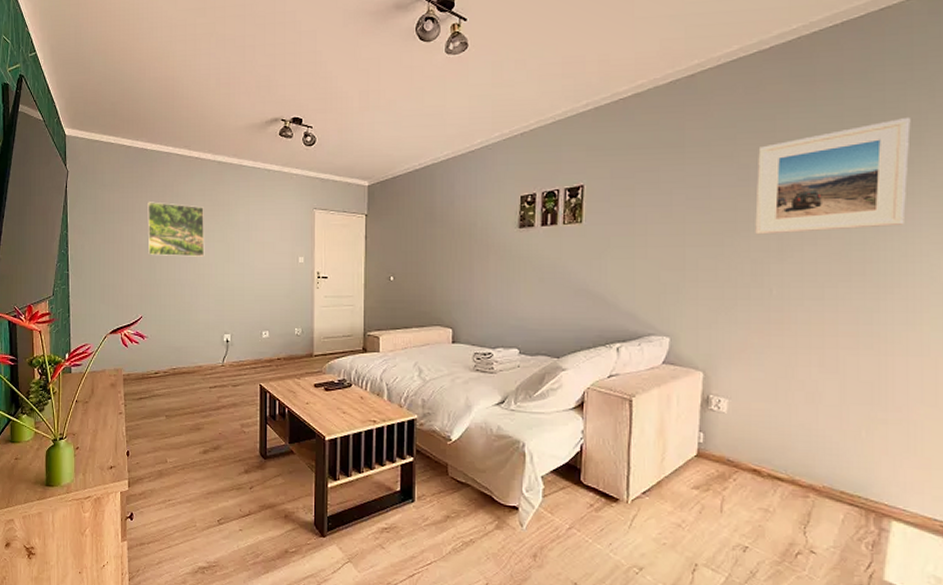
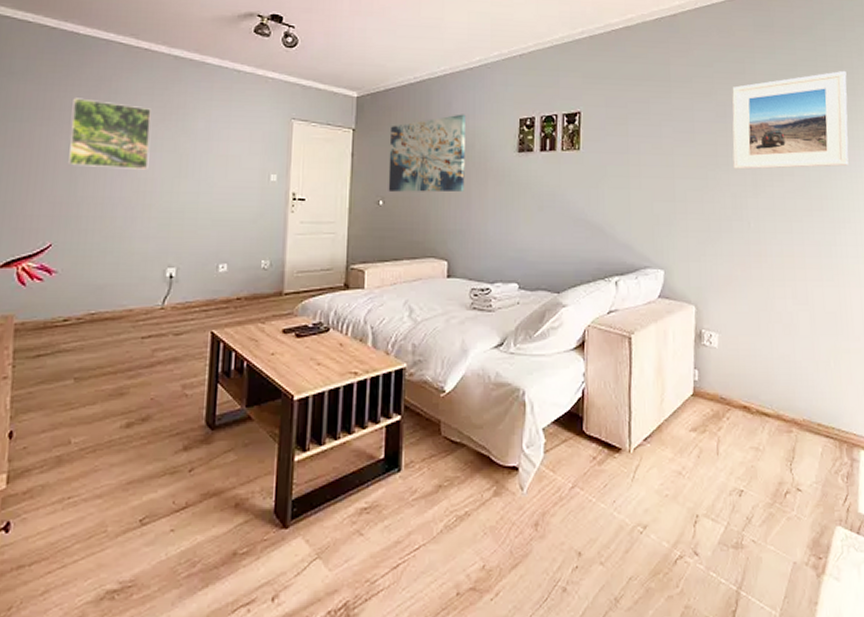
wall art: none [398,195,469,268] -> present [388,114,467,193]

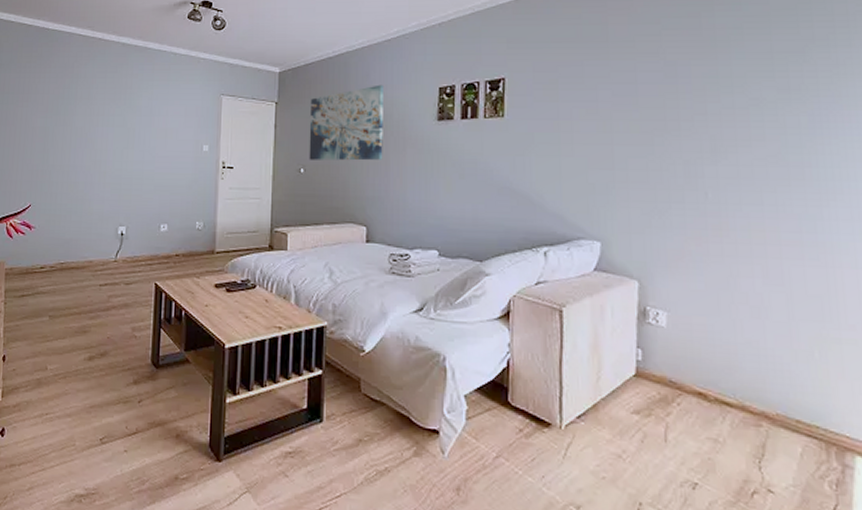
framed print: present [68,98,151,170] -> none [42,83,105,142]
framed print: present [732,71,849,170] -> none [684,19,841,135]

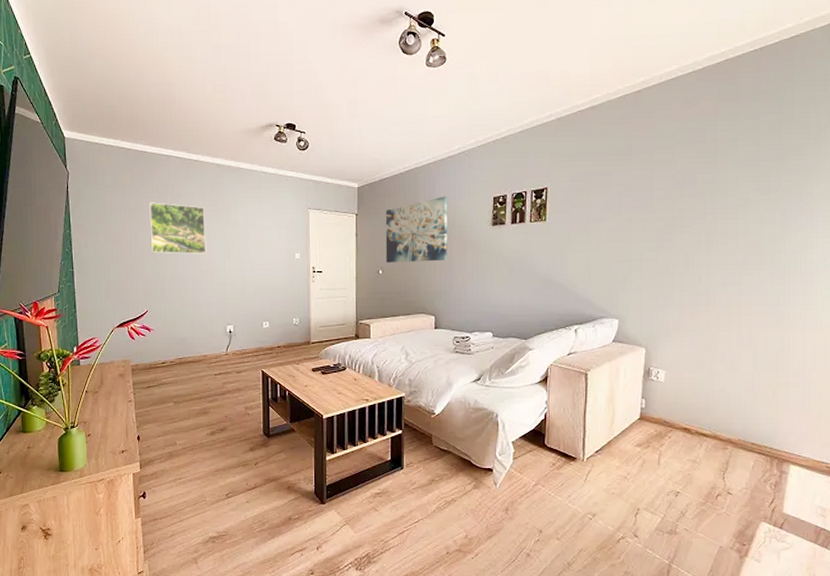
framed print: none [42,83,105,142] -> present [149,202,207,254]

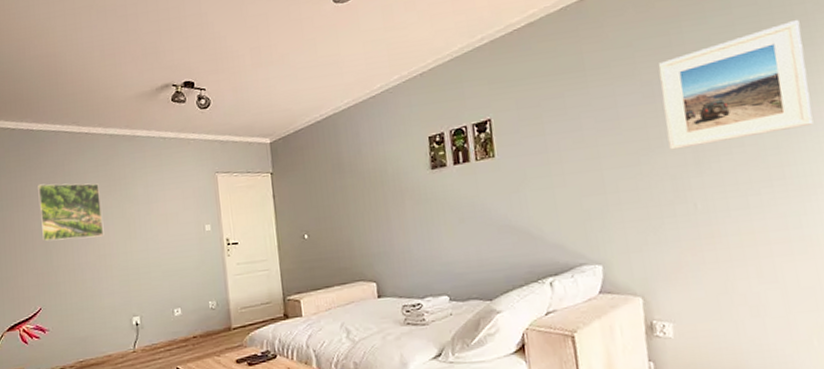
wall art: present [385,196,448,263] -> none [305,141,383,225]
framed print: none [688,131,812,231] -> present [658,20,813,150]

